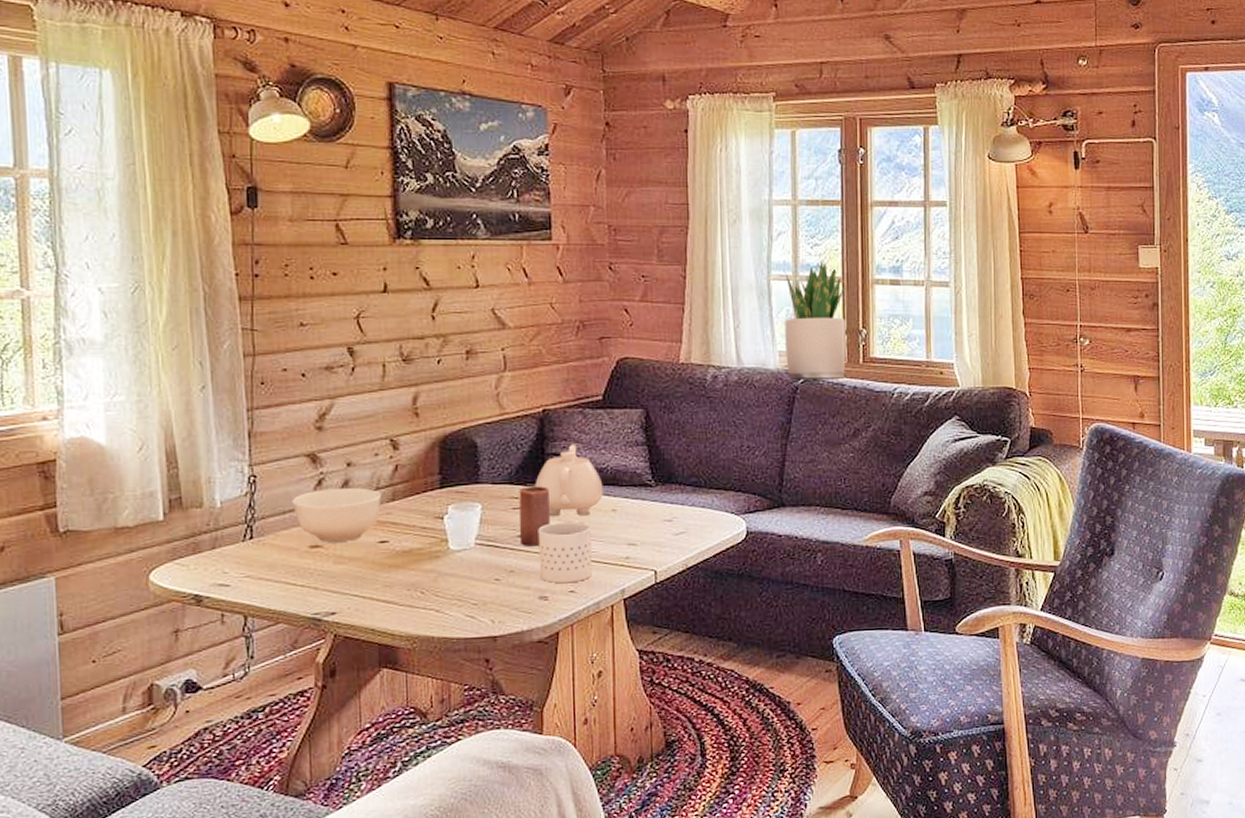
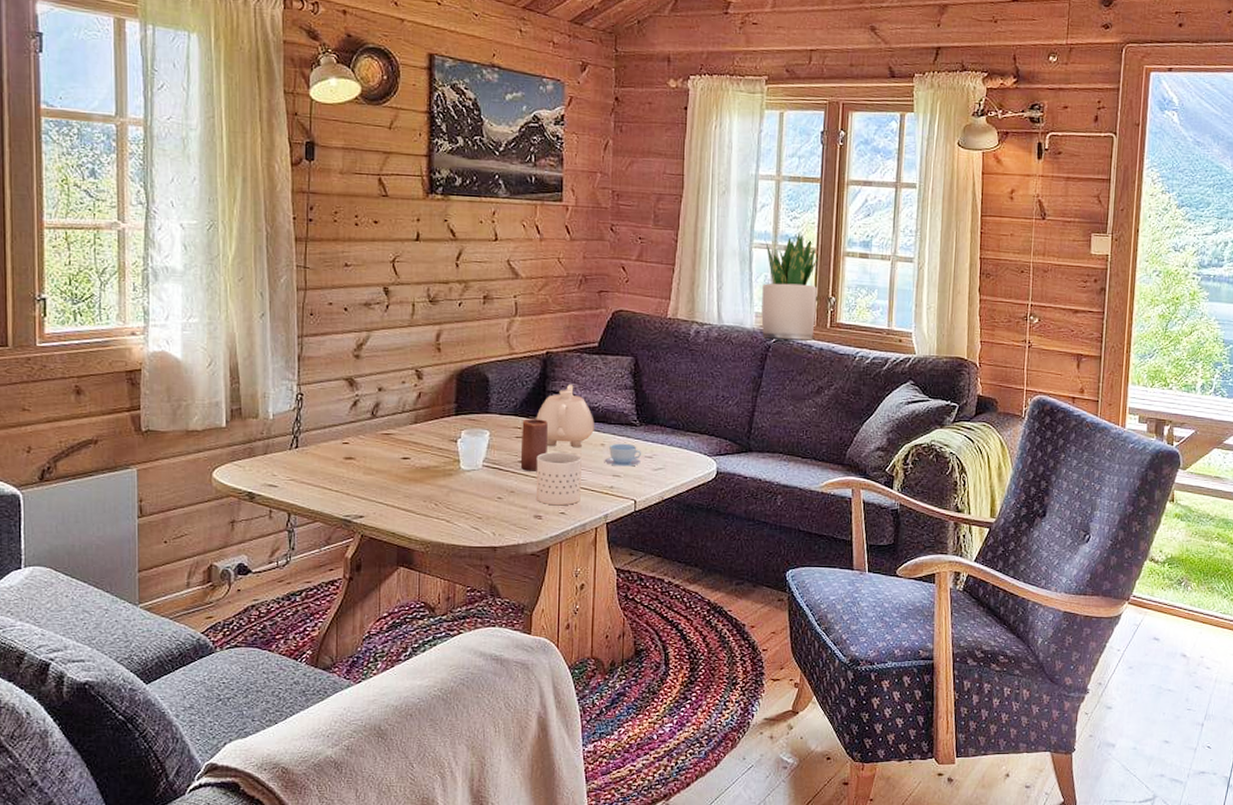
bowl: present [292,487,382,542] -> none [332,409,407,456]
teacup: none [617,507,659,534] -> present [604,443,641,467]

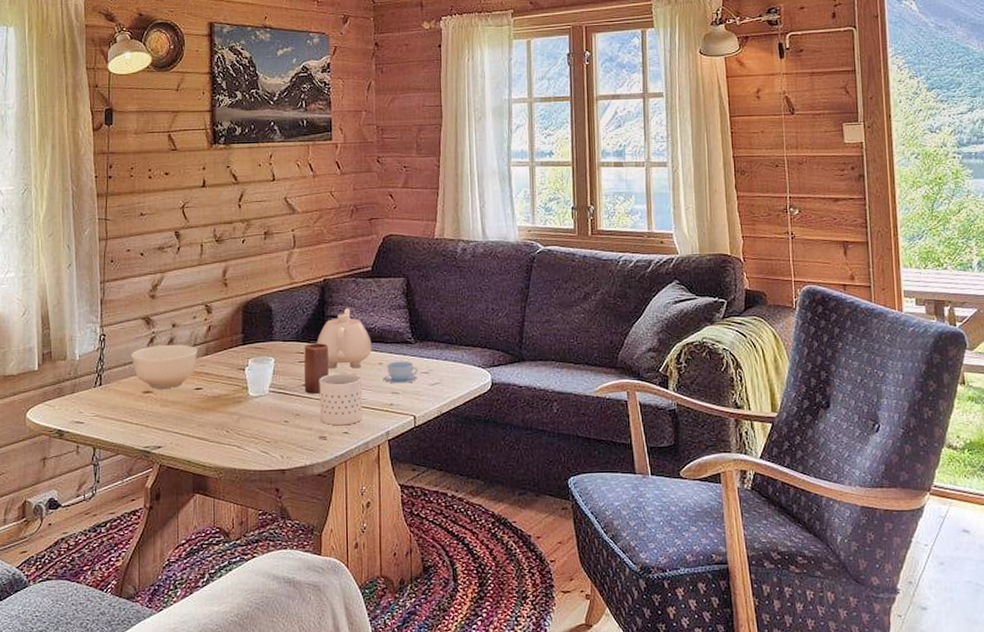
bowl: none [332,409,407,456] -> present [131,344,198,388]
planter: present [761,231,819,342] -> none [523,147,576,252]

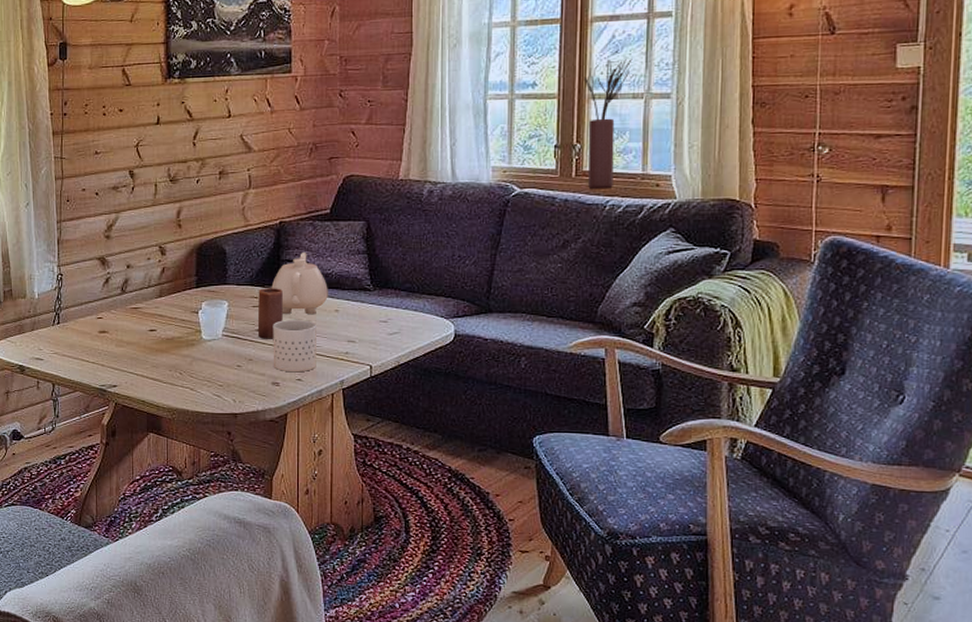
bowl: present [131,344,198,388] -> none [87,285,152,329]
teacup: present [383,361,418,384] -> none [339,308,376,332]
vase: none [593,132,633,247] -> present [583,59,633,190]

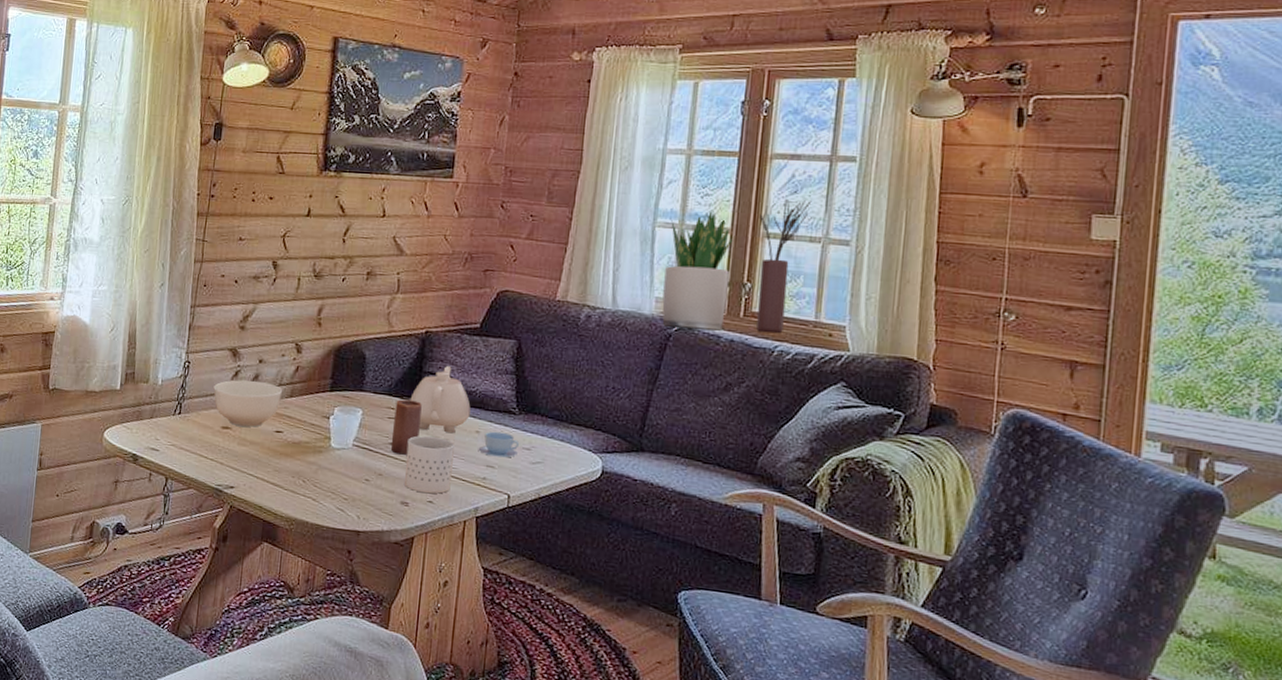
bowl: none [87,285,152,329] -> present [213,380,283,427]
teacup: none [339,308,376,332] -> present [478,431,519,458]
planter: none [499,77,561,195] -> present [662,209,734,332]

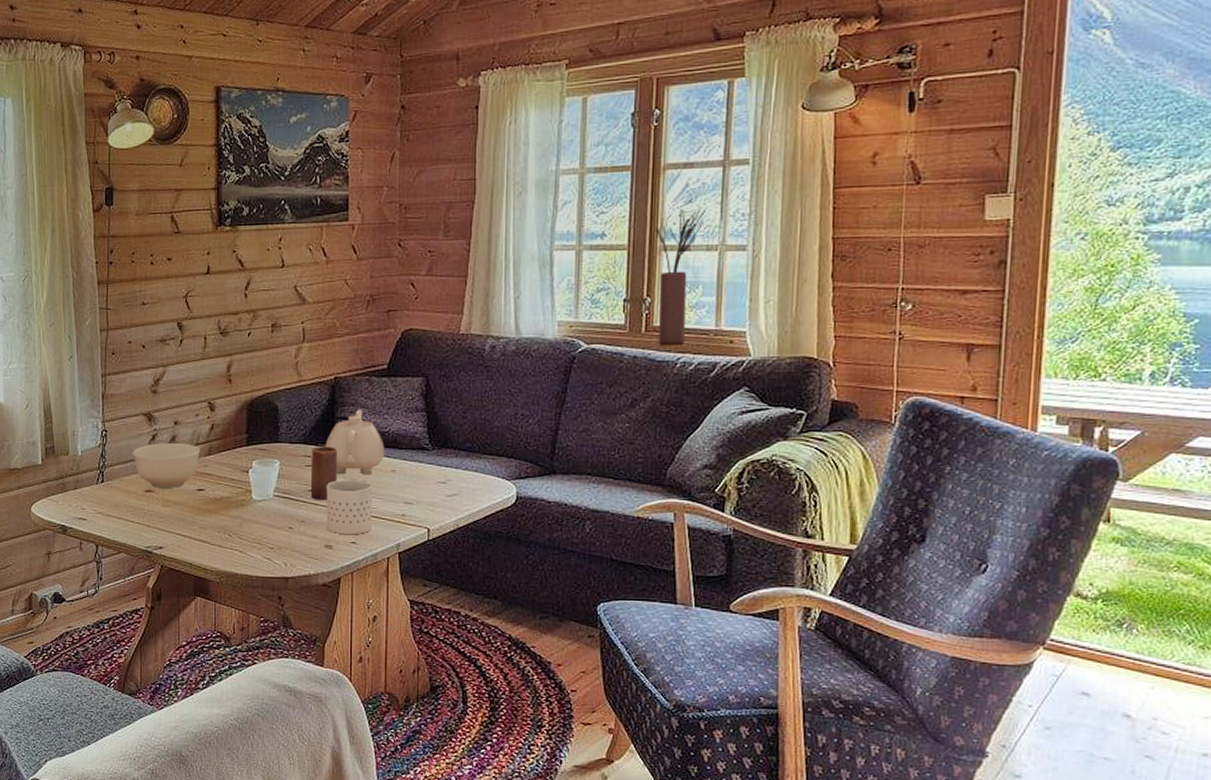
teacup: present [478,431,519,458] -> none [395,469,434,493]
planter: present [662,209,734,332] -> none [564,227,631,350]

